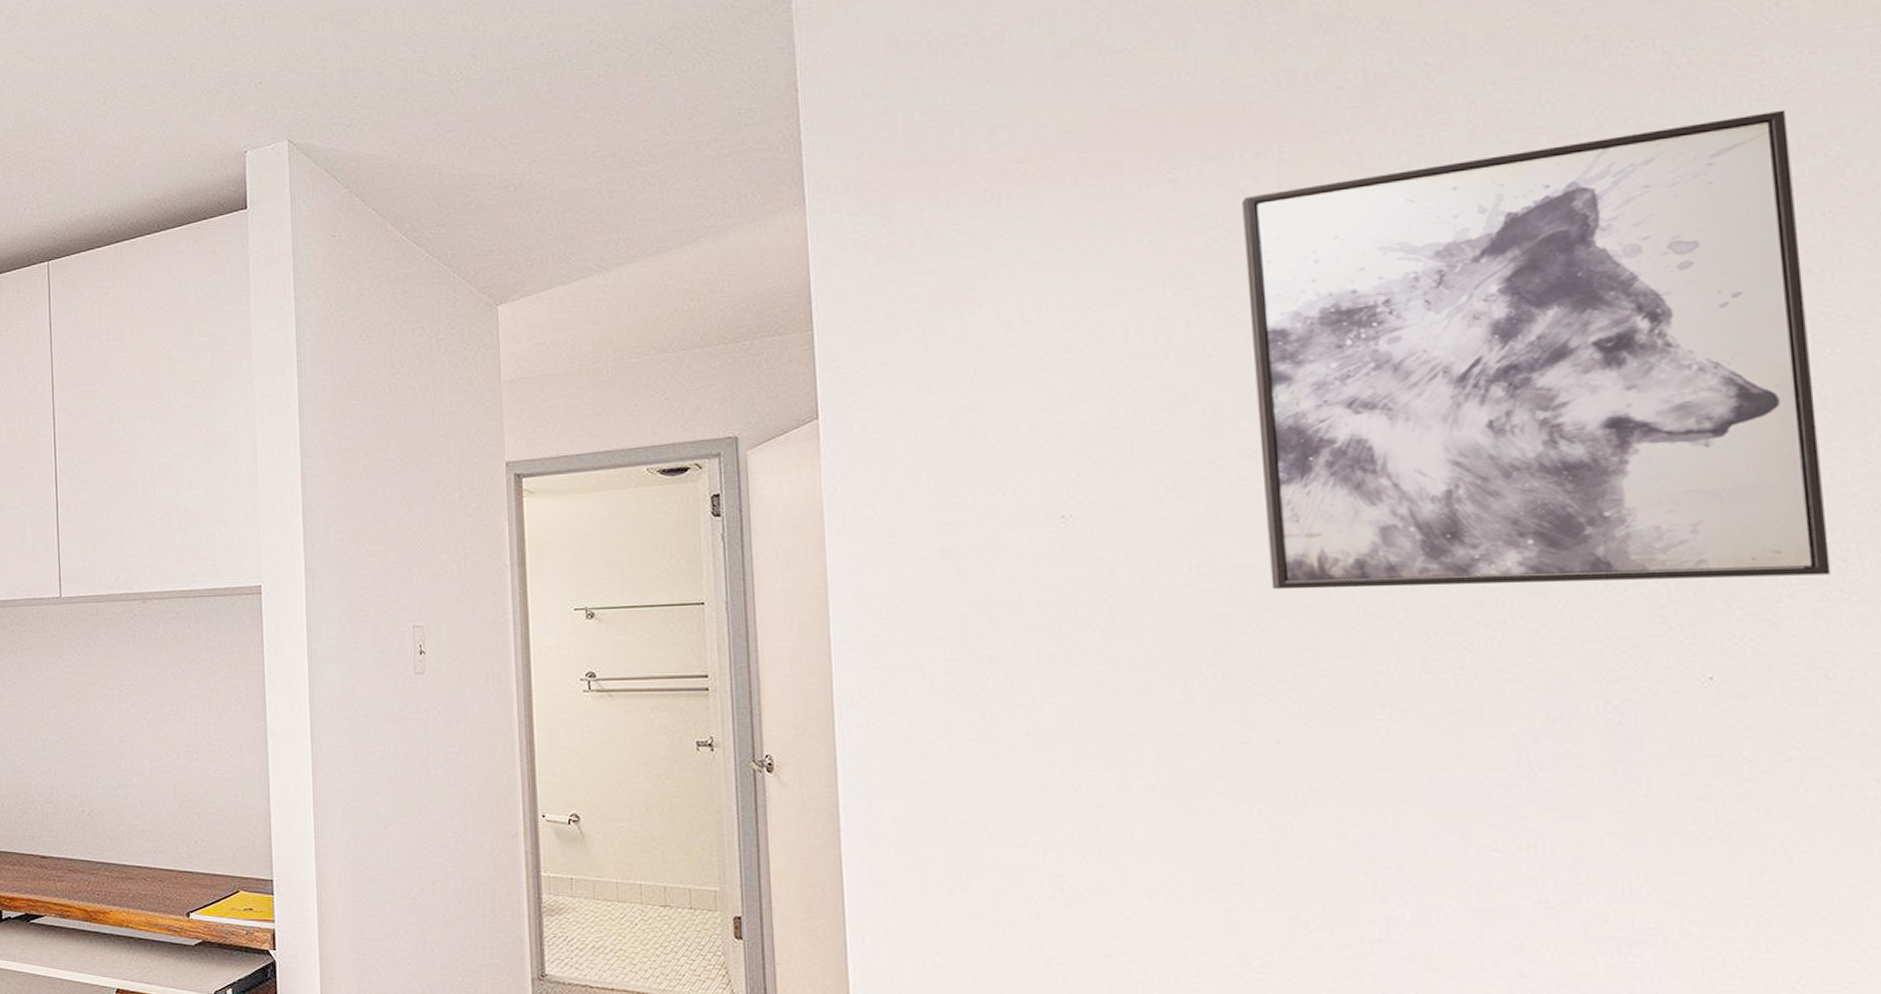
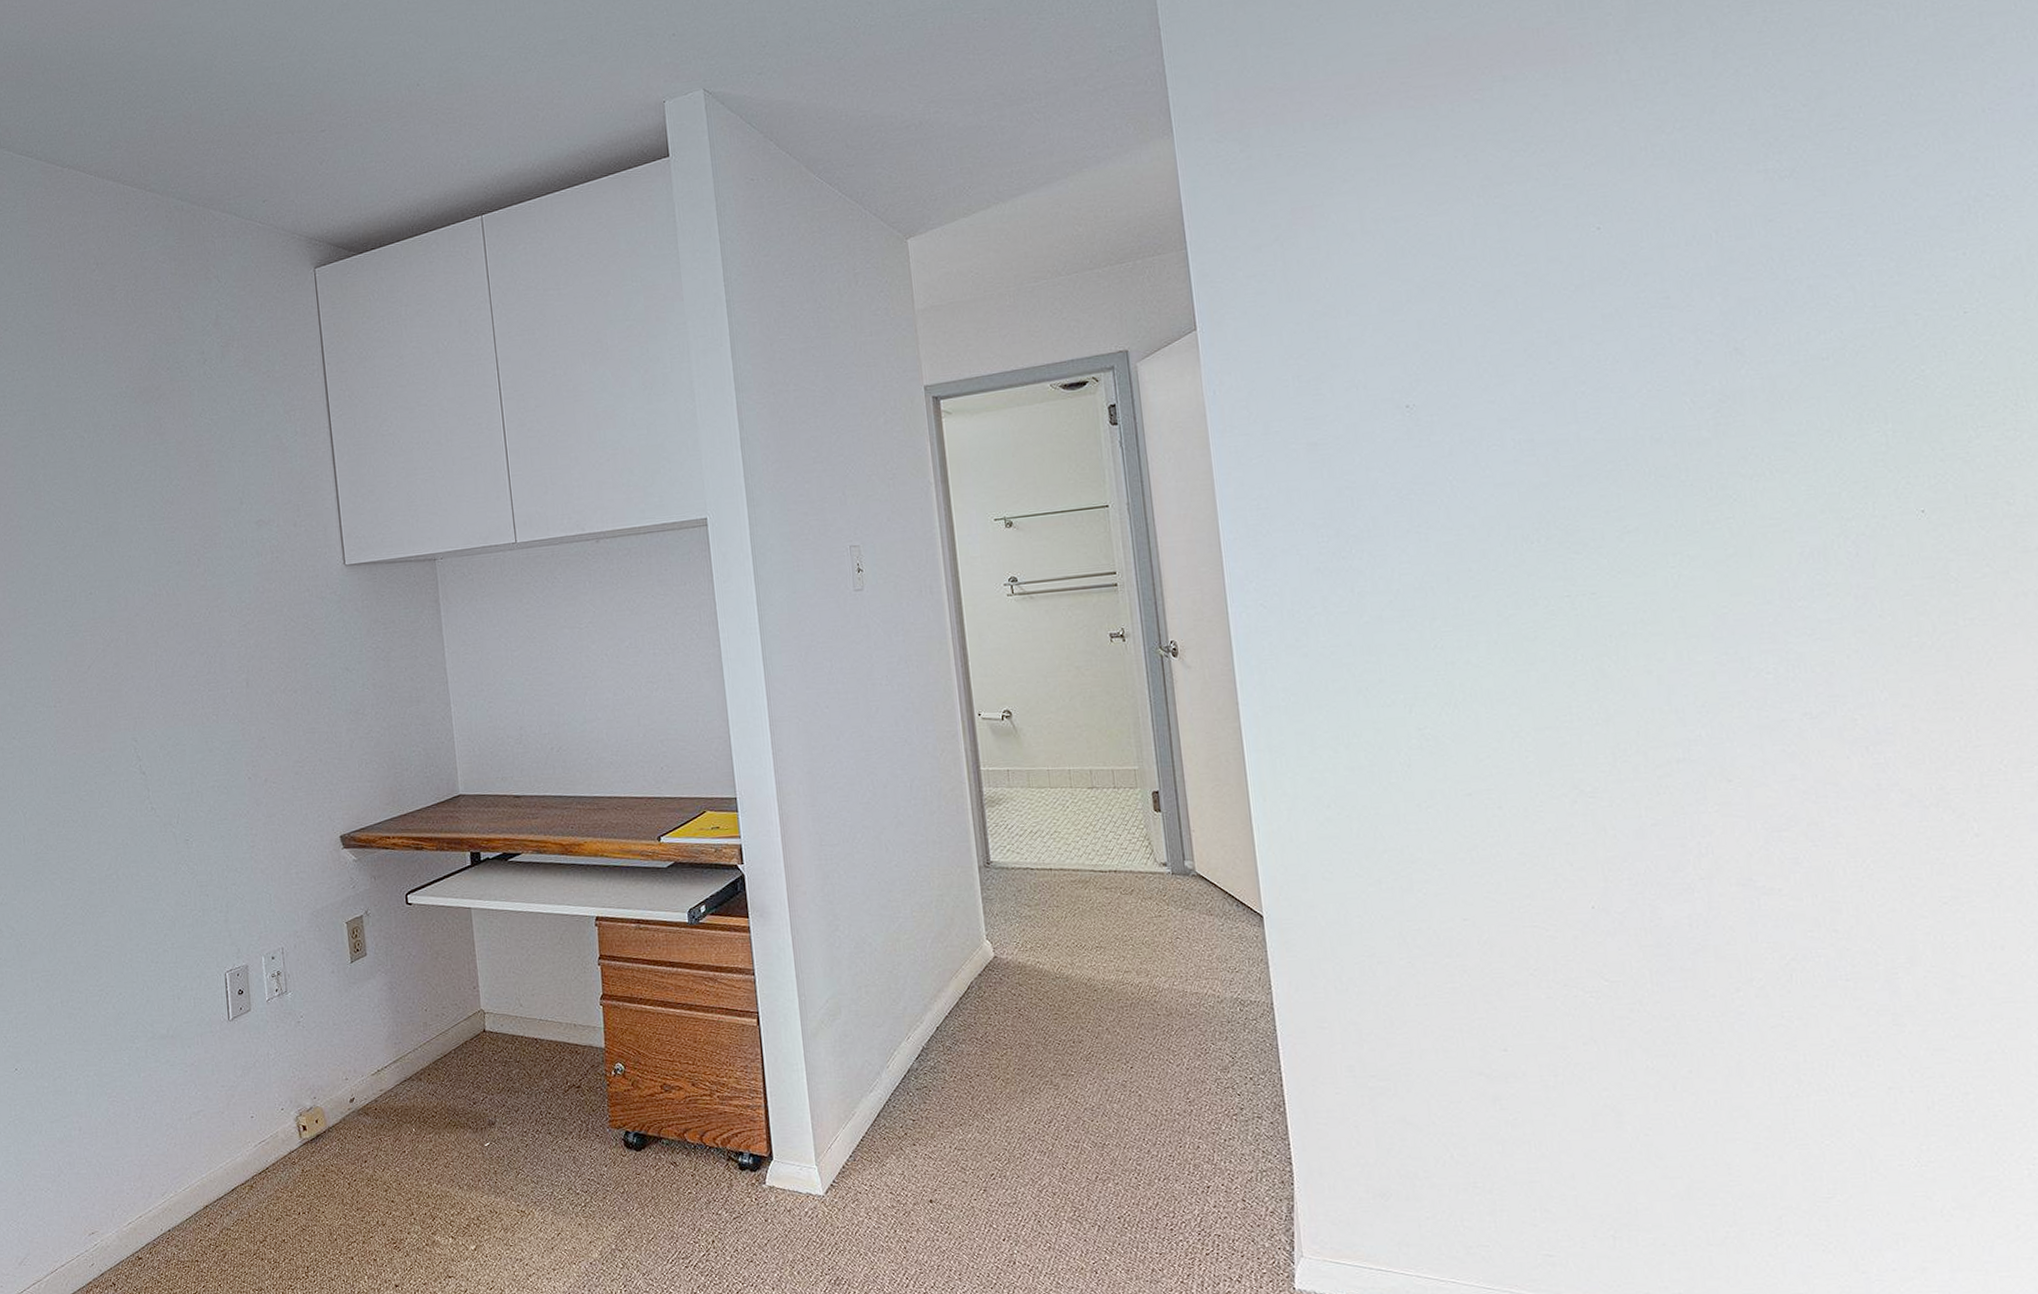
wall art: present [1242,109,1831,590] -> none [1536,23,2007,460]

